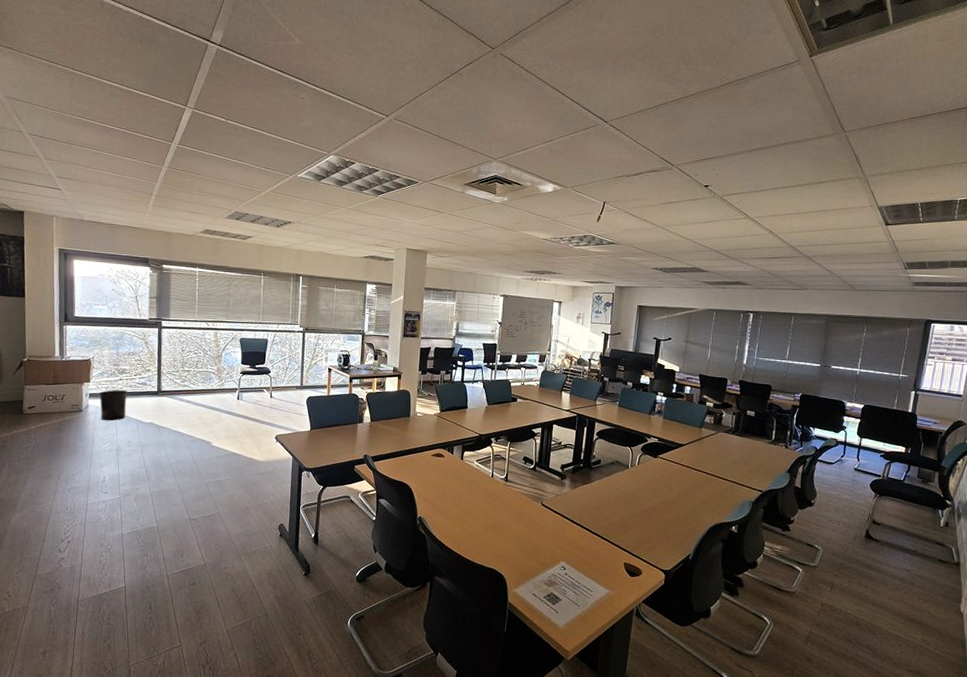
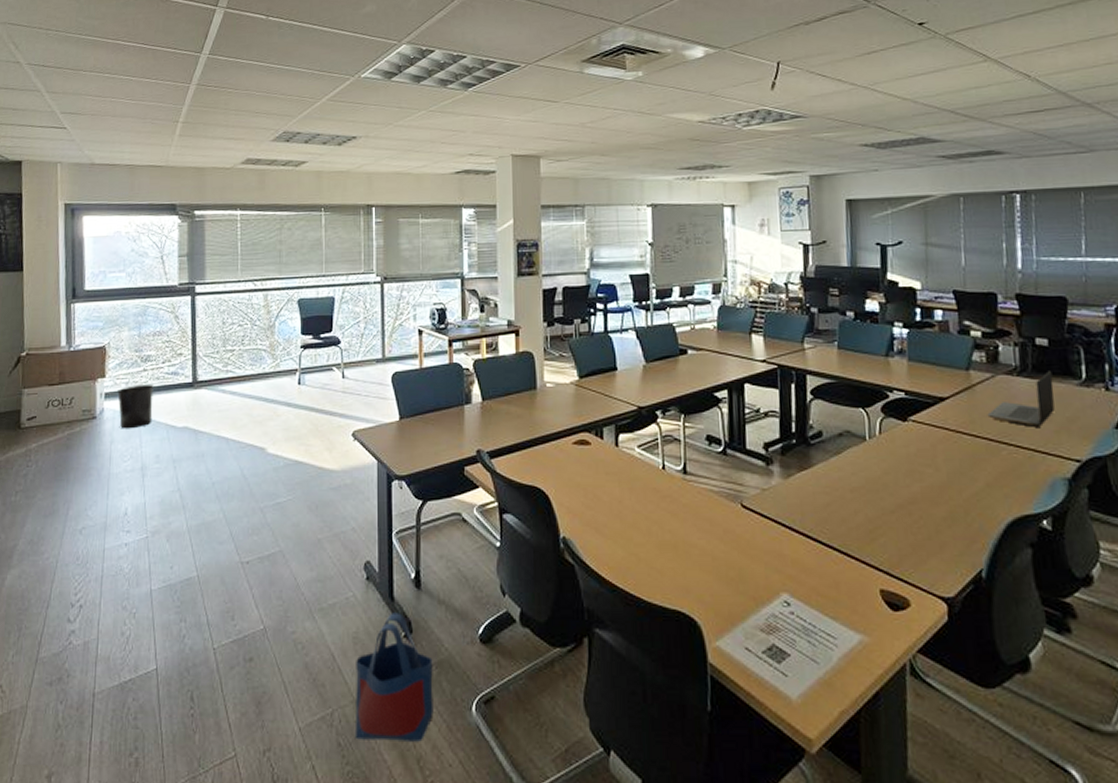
tote bag: none [265,559,323,642] -> present [354,612,434,742]
laptop computer: none [708,432,754,469] -> present [987,371,1055,428]

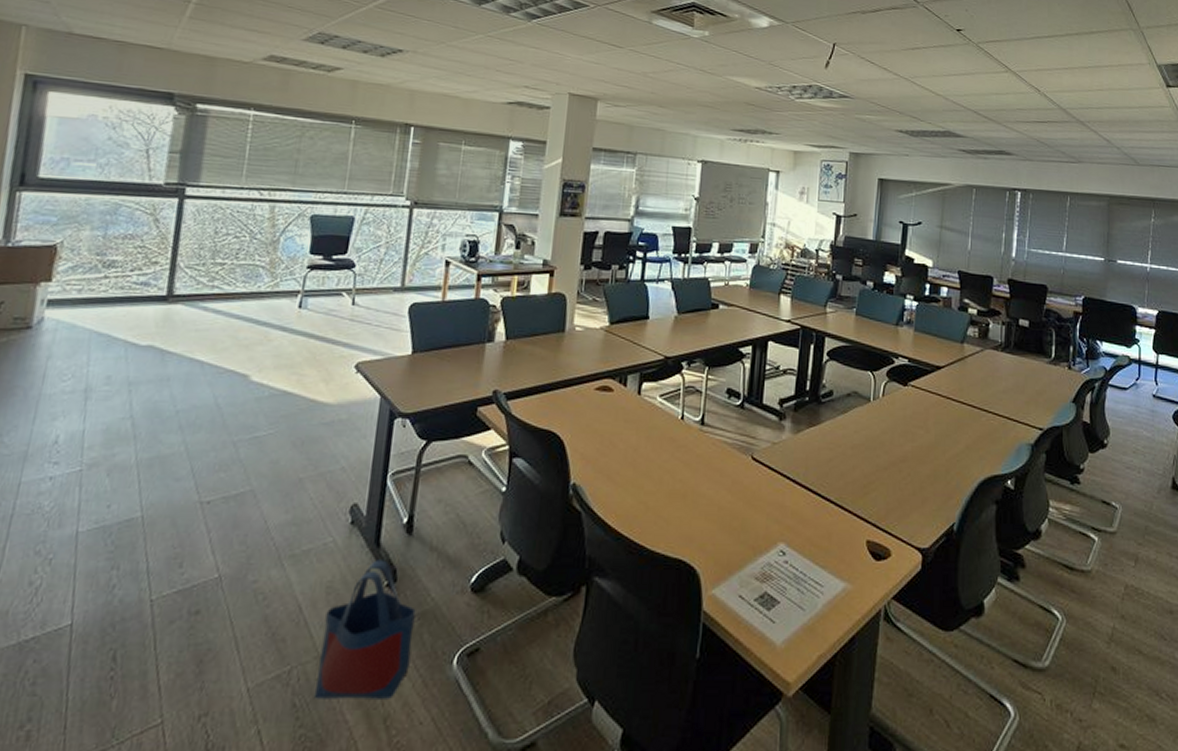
waste bin: present [117,383,154,429] -> none [63,292,115,344]
laptop computer: present [987,371,1055,428] -> none [974,349,1029,399]

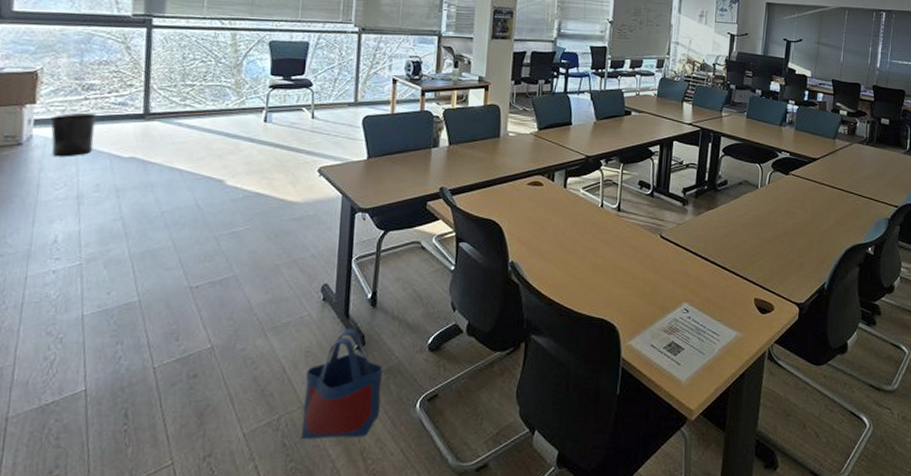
waste bin: none [63,292,115,344] -> present [50,112,96,157]

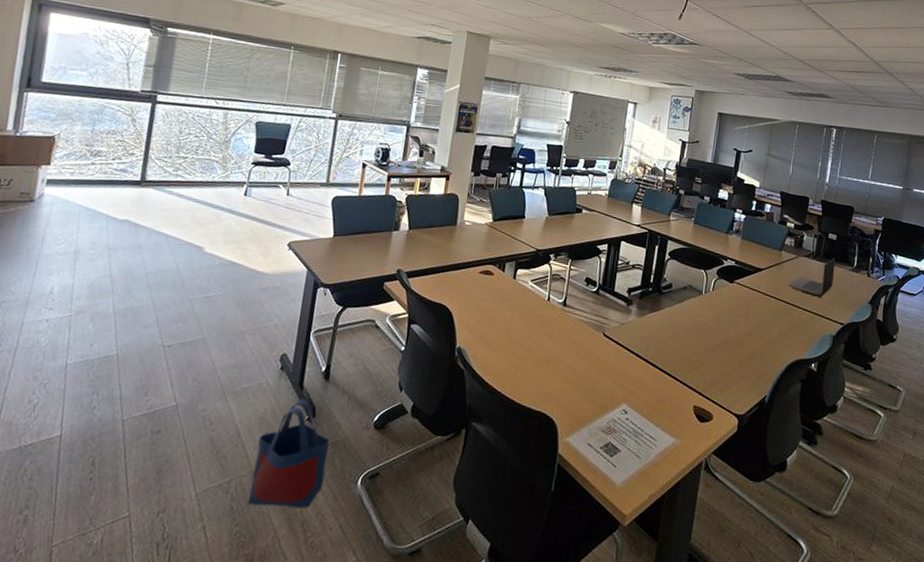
waste bin: present [50,112,96,157] -> none [58,176,100,216]
laptop computer: none [843,142,889,183] -> present [788,258,836,298]

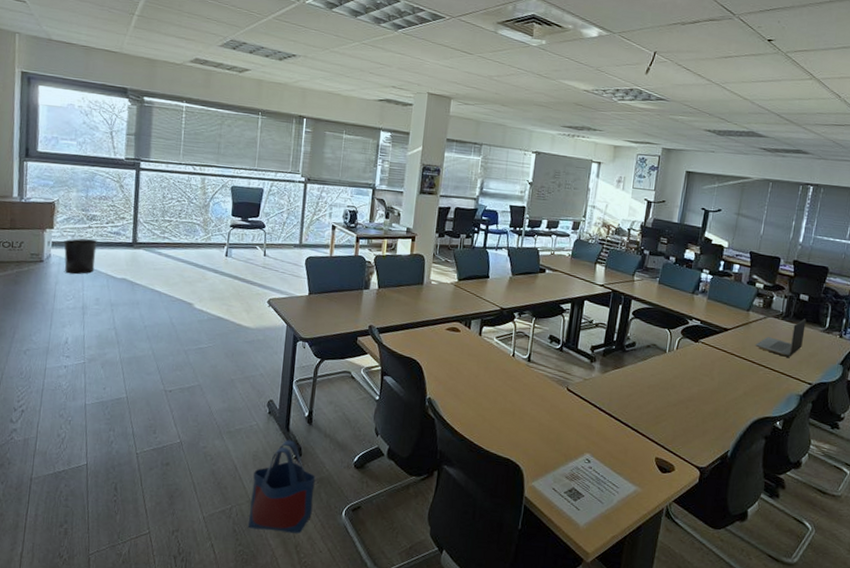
waste bin: none [58,176,100,216] -> present [64,238,97,275]

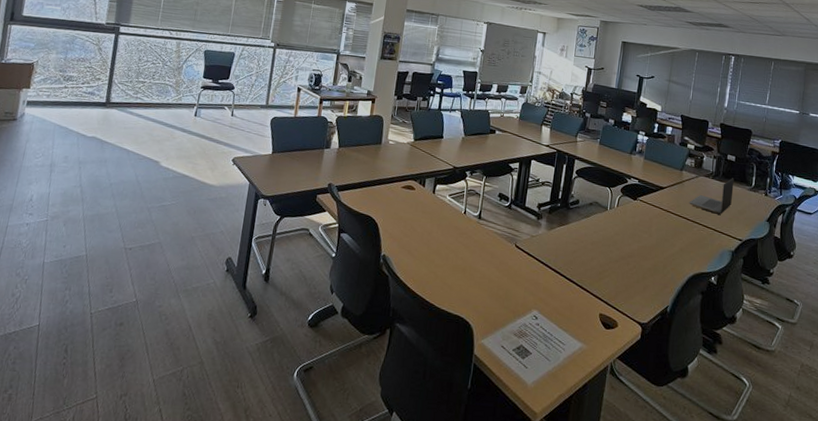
waste bin: present [64,238,97,275] -> none [37,98,72,133]
tote bag: present [247,440,316,534] -> none [197,298,269,396]

